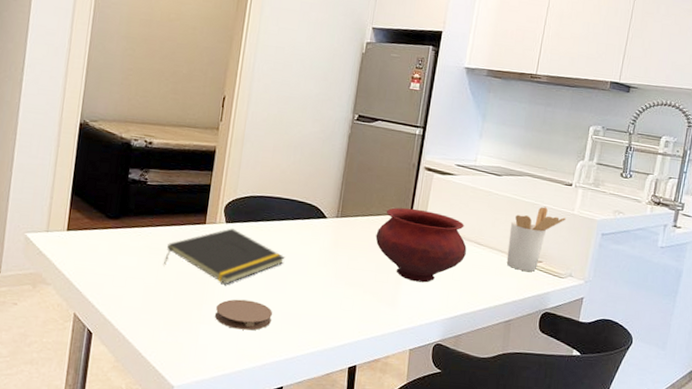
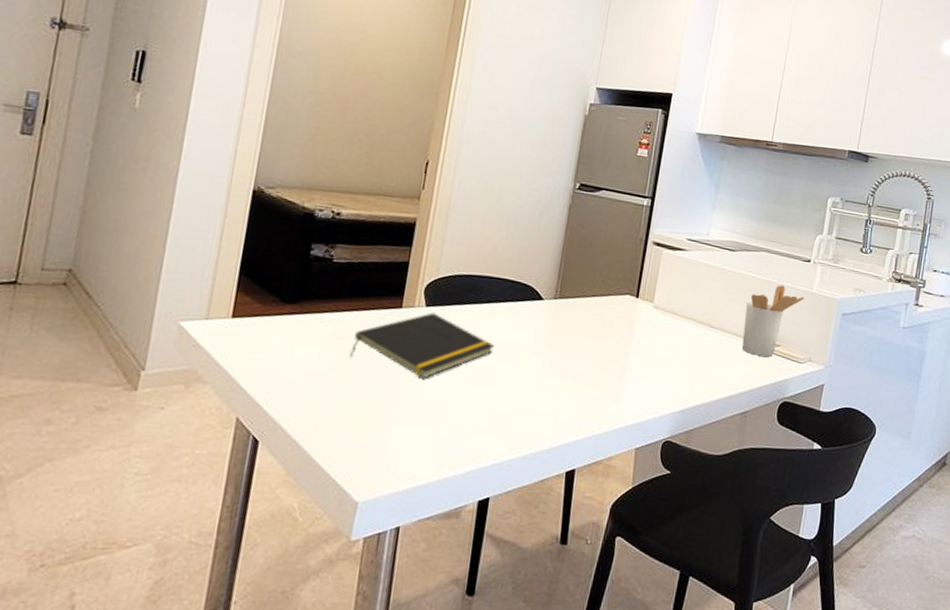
coaster: present [215,299,273,331] -> none [410,395,479,432]
bowl: present [375,207,467,283] -> none [598,287,699,372]

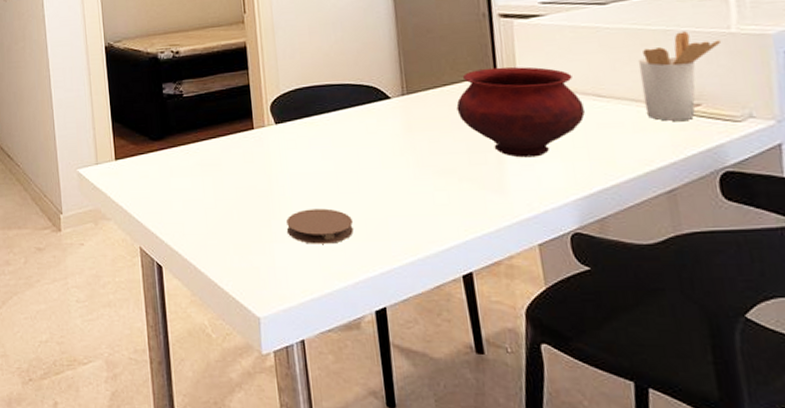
notepad: present [350,312,495,379] -> none [218,129,352,195]
coaster: none [410,395,479,432] -> present [286,208,354,244]
bowl: none [598,287,699,372] -> present [456,66,585,158]

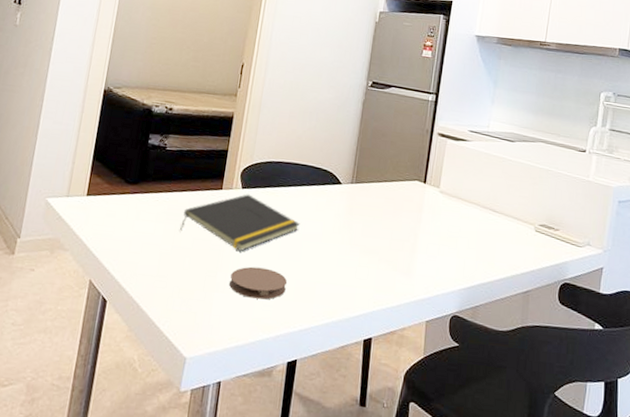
notepad: none [218,129,352,195] -> present [180,194,300,252]
bowl: present [456,66,585,158] -> none [390,173,482,251]
utensil holder: present [638,31,722,121] -> none [522,173,582,240]

